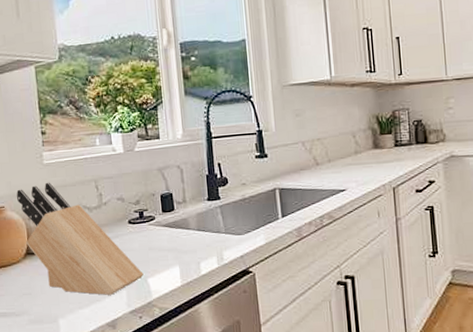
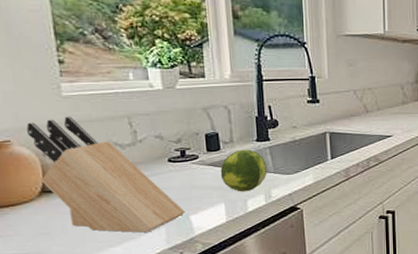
fruit: none [174,209,219,254] -> present [220,149,267,192]

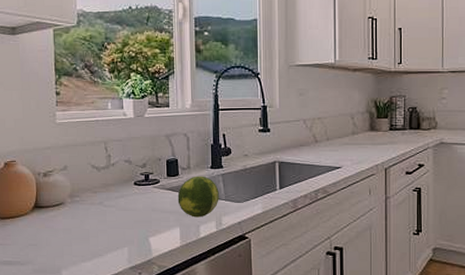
knife block: present [26,116,185,233] -> none [28,140,145,251]

